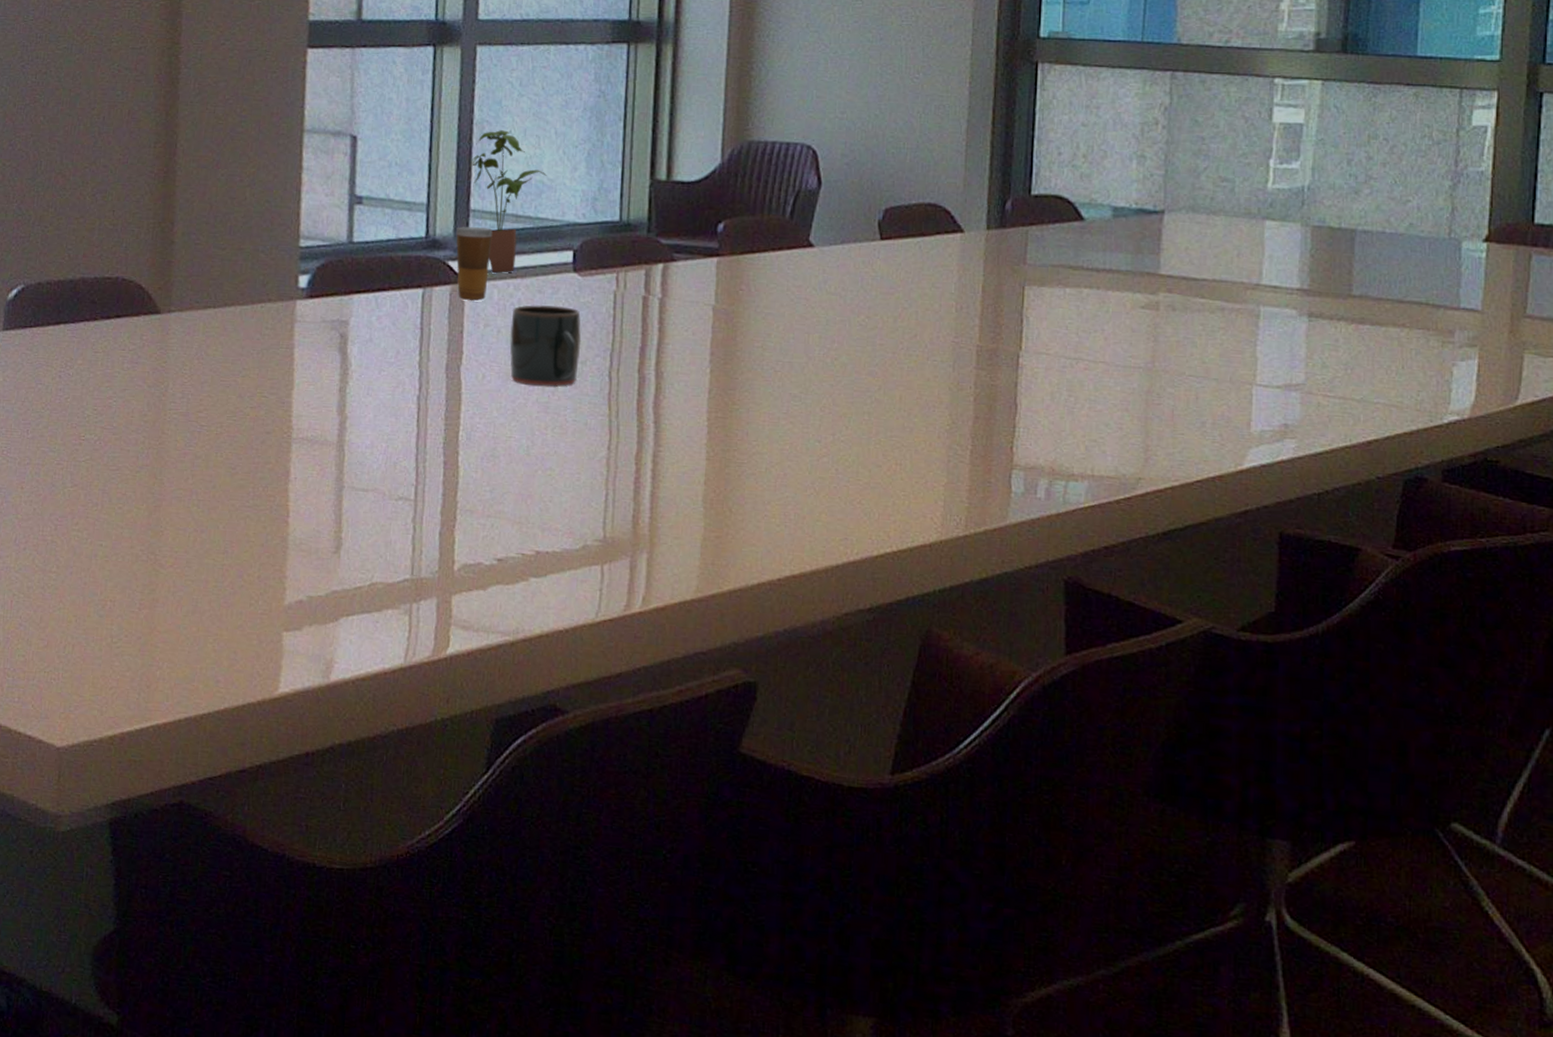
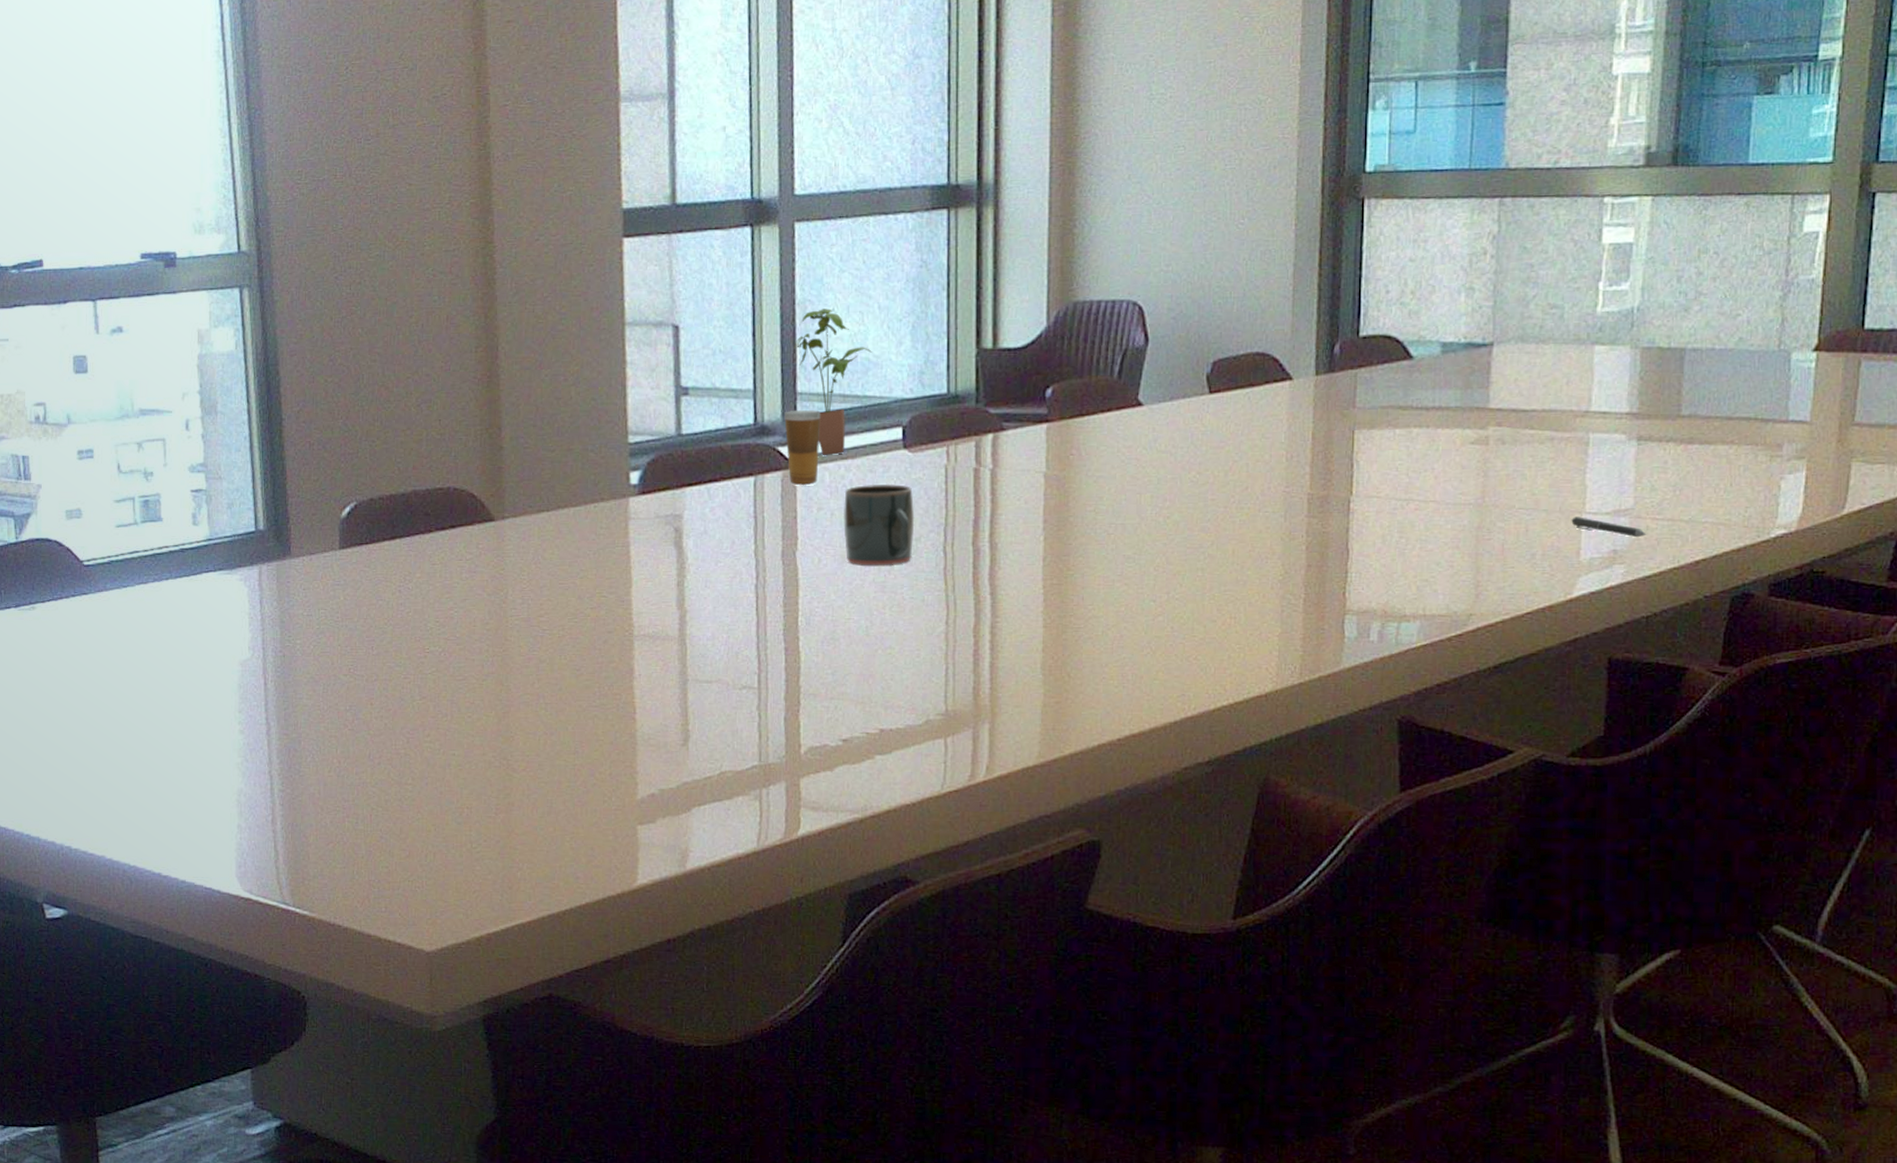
pen: none [1242,388,1318,414] -> present [1571,517,1646,538]

